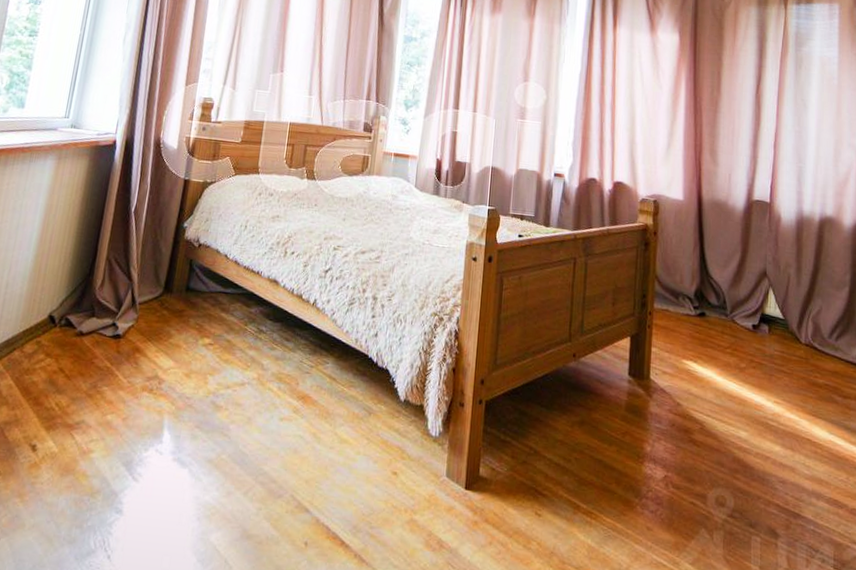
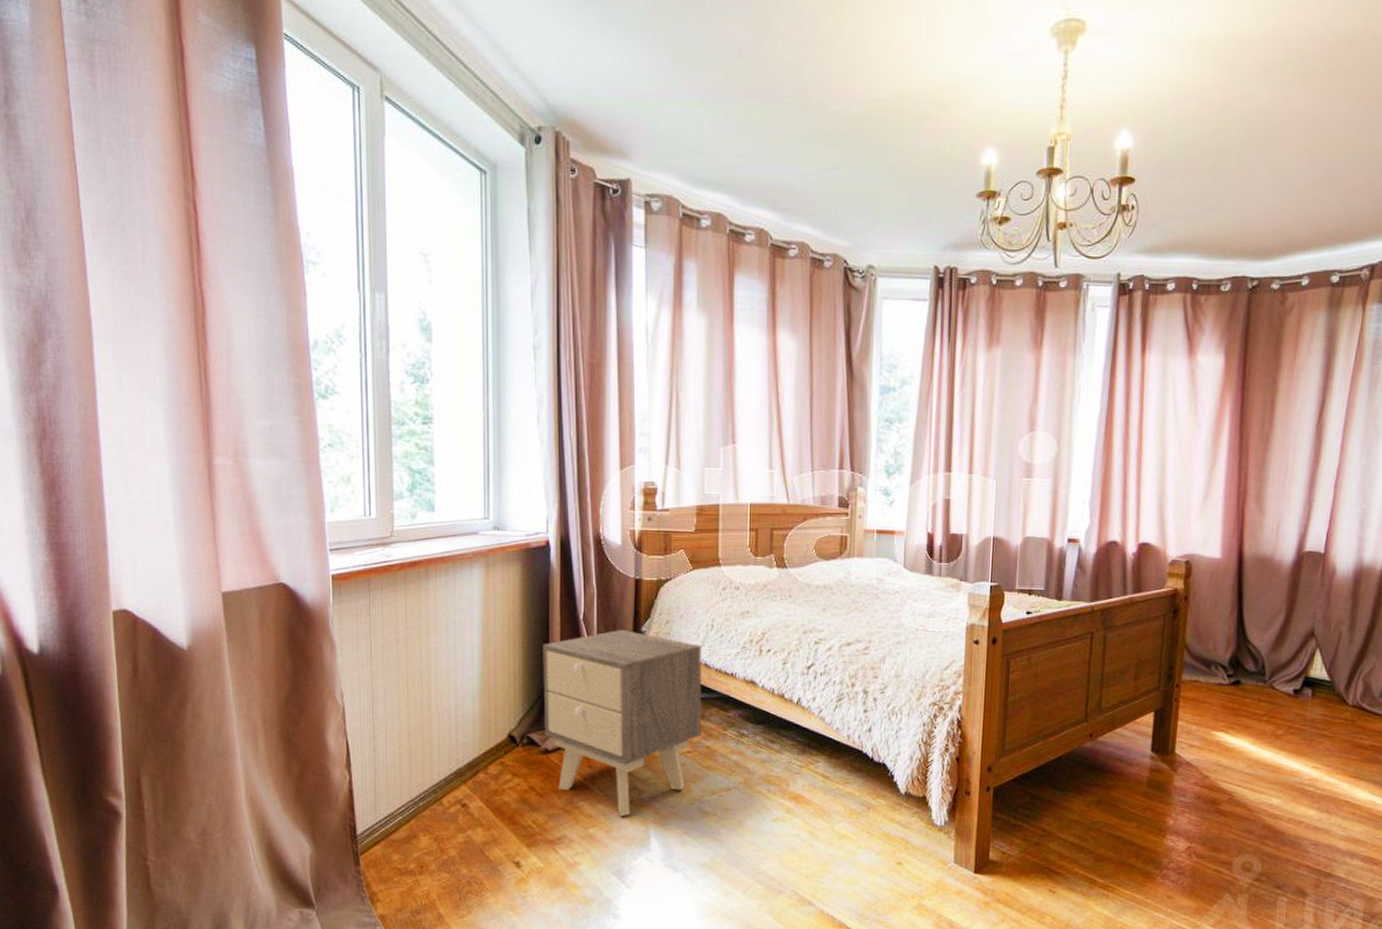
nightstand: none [82,223,234,405] -> present [543,629,702,816]

